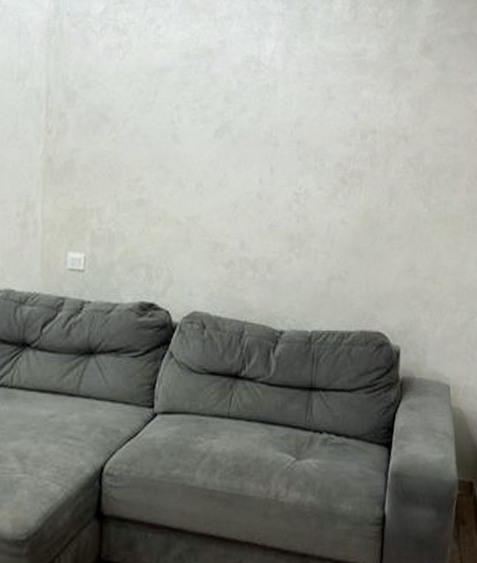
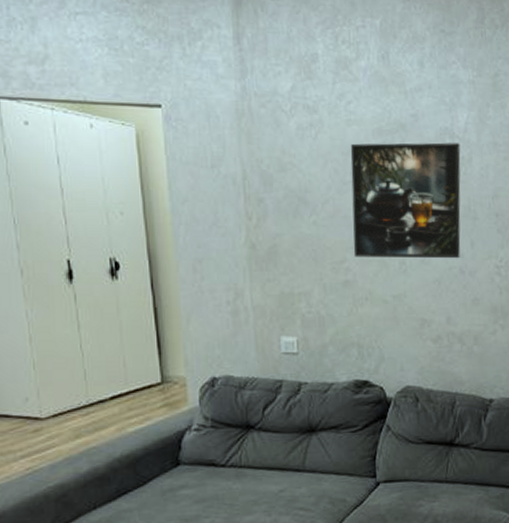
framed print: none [150,65,266,184] -> present [350,142,461,259]

